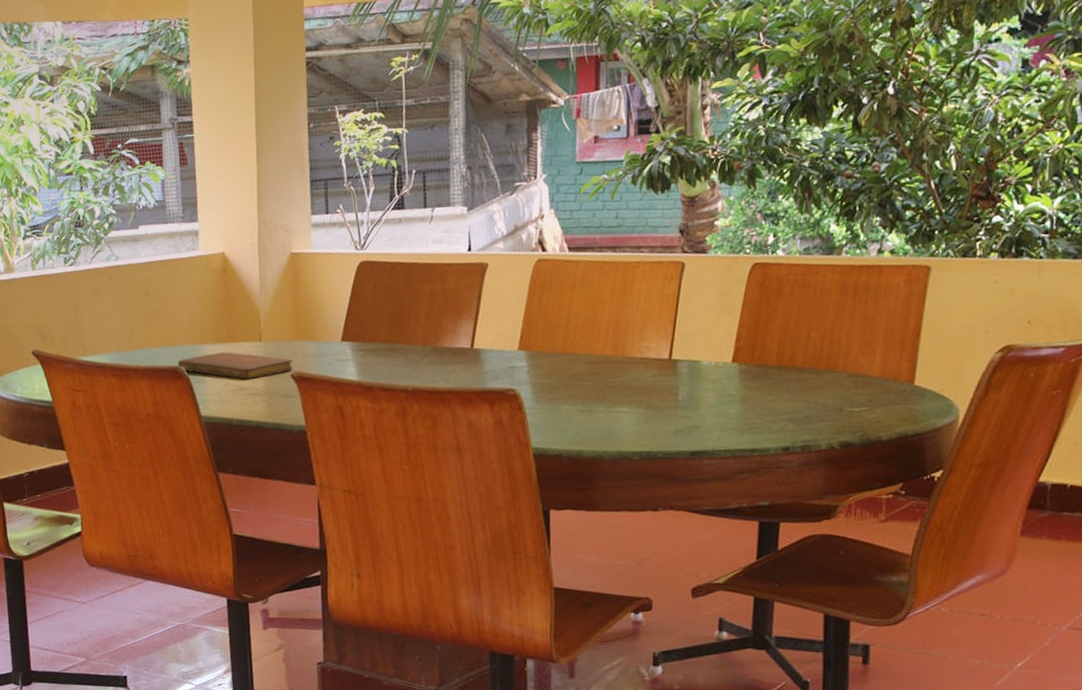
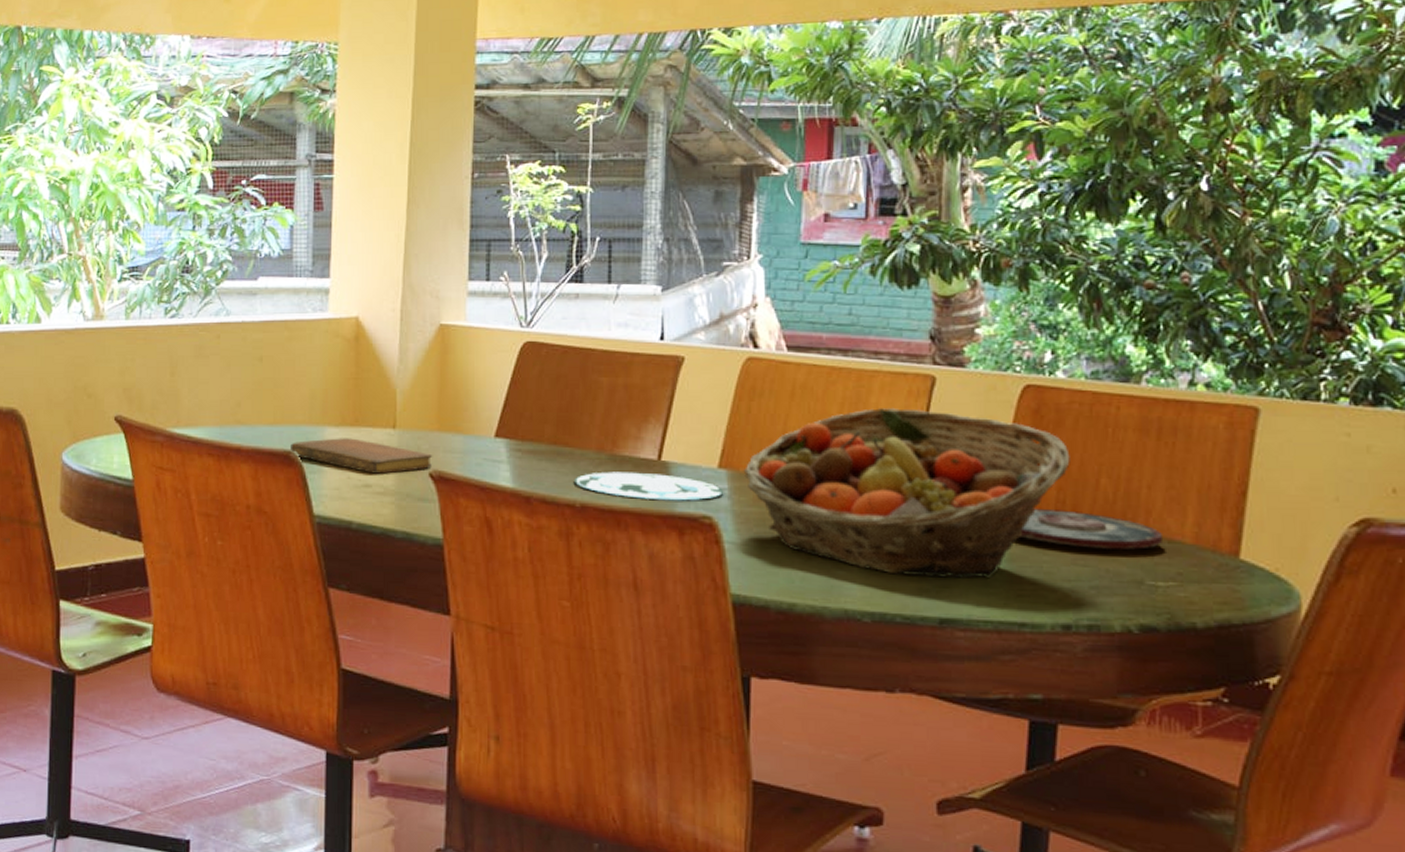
plate: none [405,359,524,380] -> present [573,472,724,501]
fruit basket: none [539,290,788,421] -> present [744,408,1070,579]
plate: none [750,359,857,387] -> present [1020,508,1162,550]

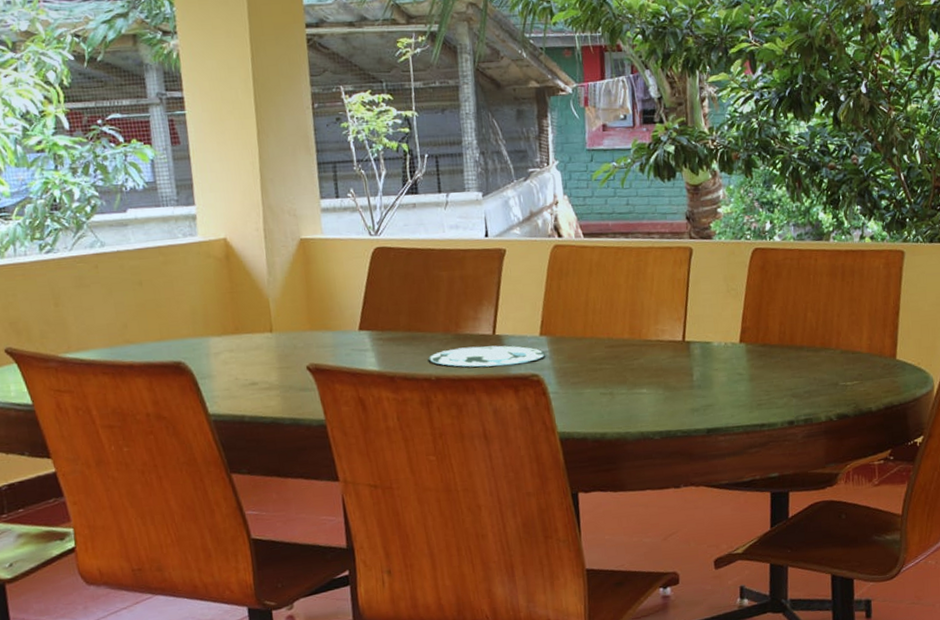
notebook: present [291,438,433,474] -> none [179,344,308,373]
fruit basket: present [744,408,1070,579] -> none [559,274,787,401]
plate: present [1020,508,1162,550] -> none [757,338,848,364]

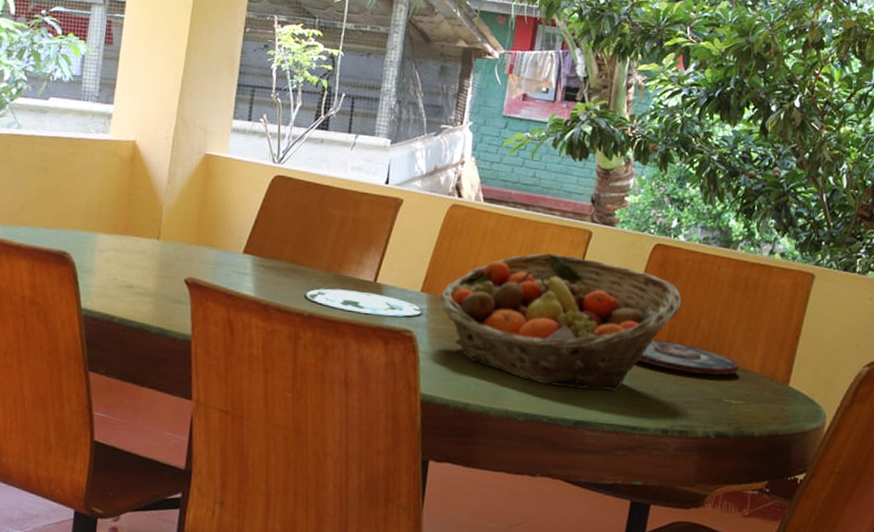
fruit basket: none [559,274,787,401] -> present [440,253,682,392]
plate: none [757,338,848,364] -> present [640,339,739,375]

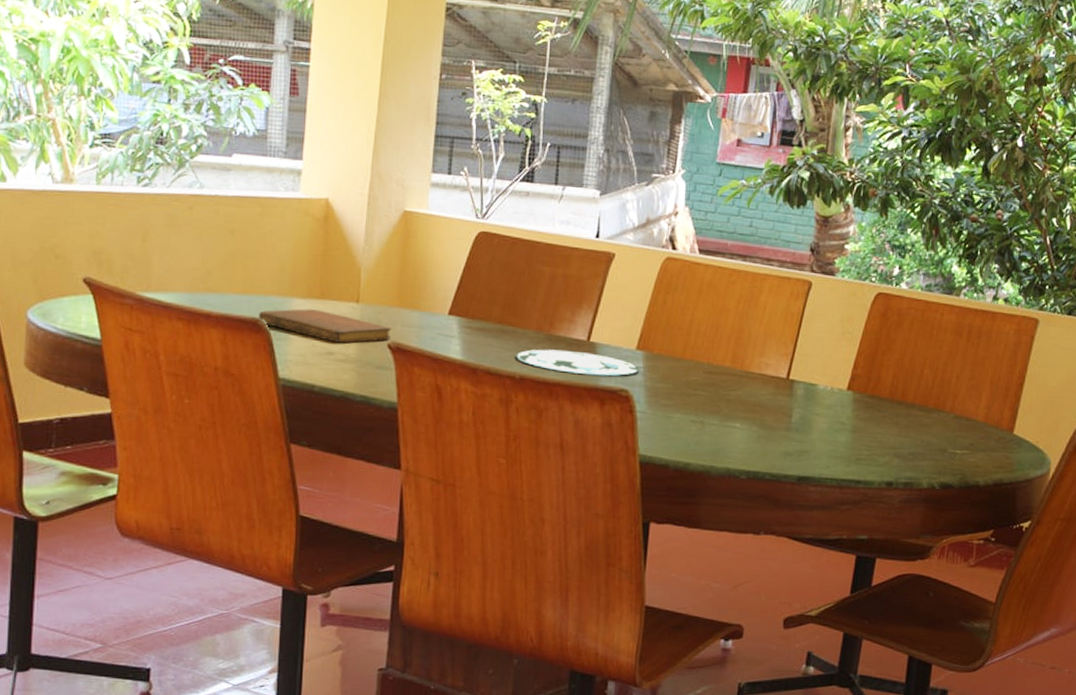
notebook: none [66,243,190,278] -> present [259,309,392,343]
fruit basket: present [440,253,682,392] -> none [657,306,905,446]
plate: present [640,339,739,375] -> none [863,390,963,425]

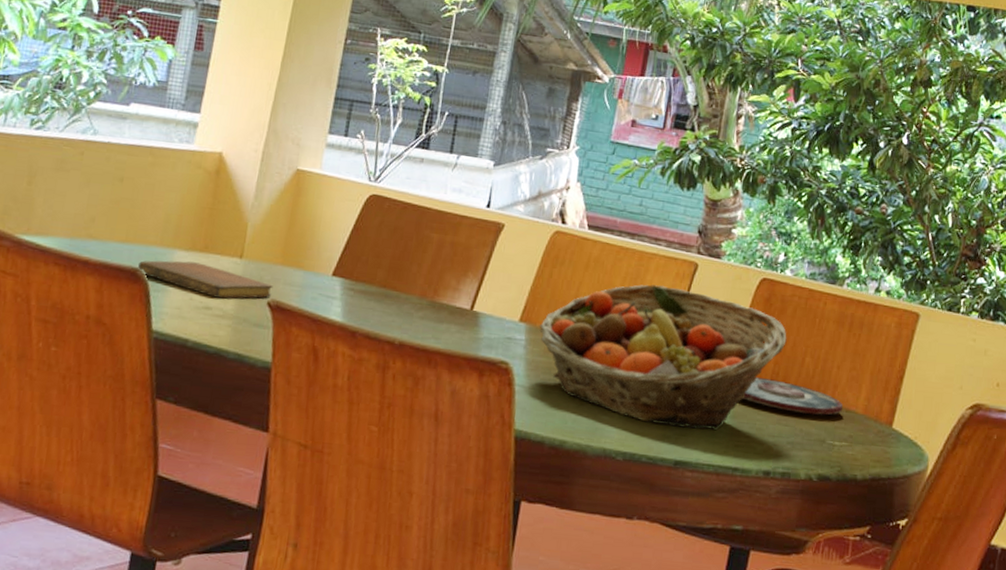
plate: present [515,349,640,376] -> none [396,315,522,348]
fruit basket: none [657,306,905,446] -> present [539,285,787,431]
plate: none [863,390,963,425] -> present [743,376,843,416]

